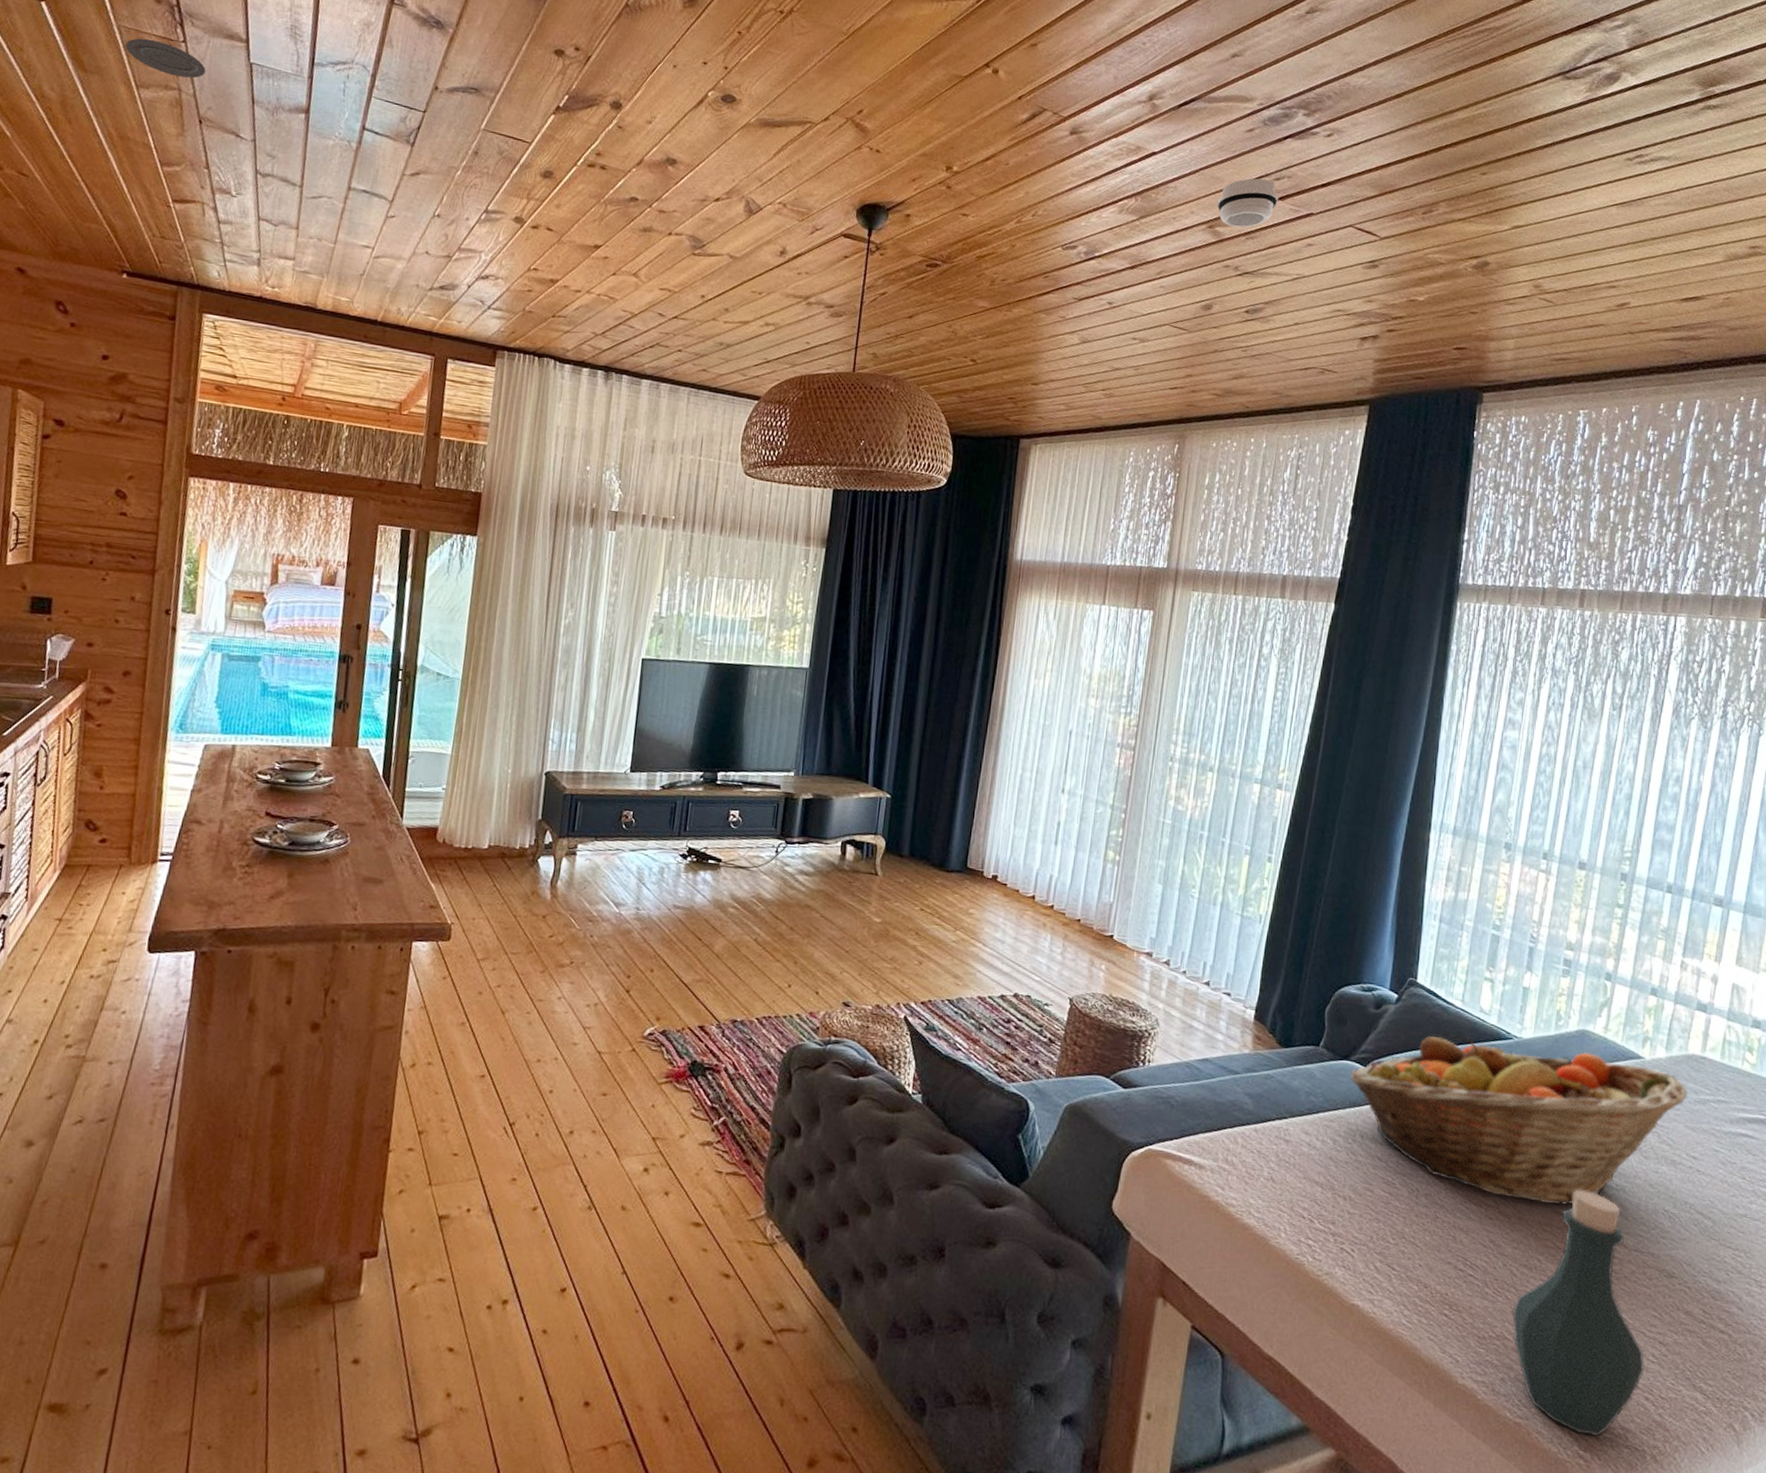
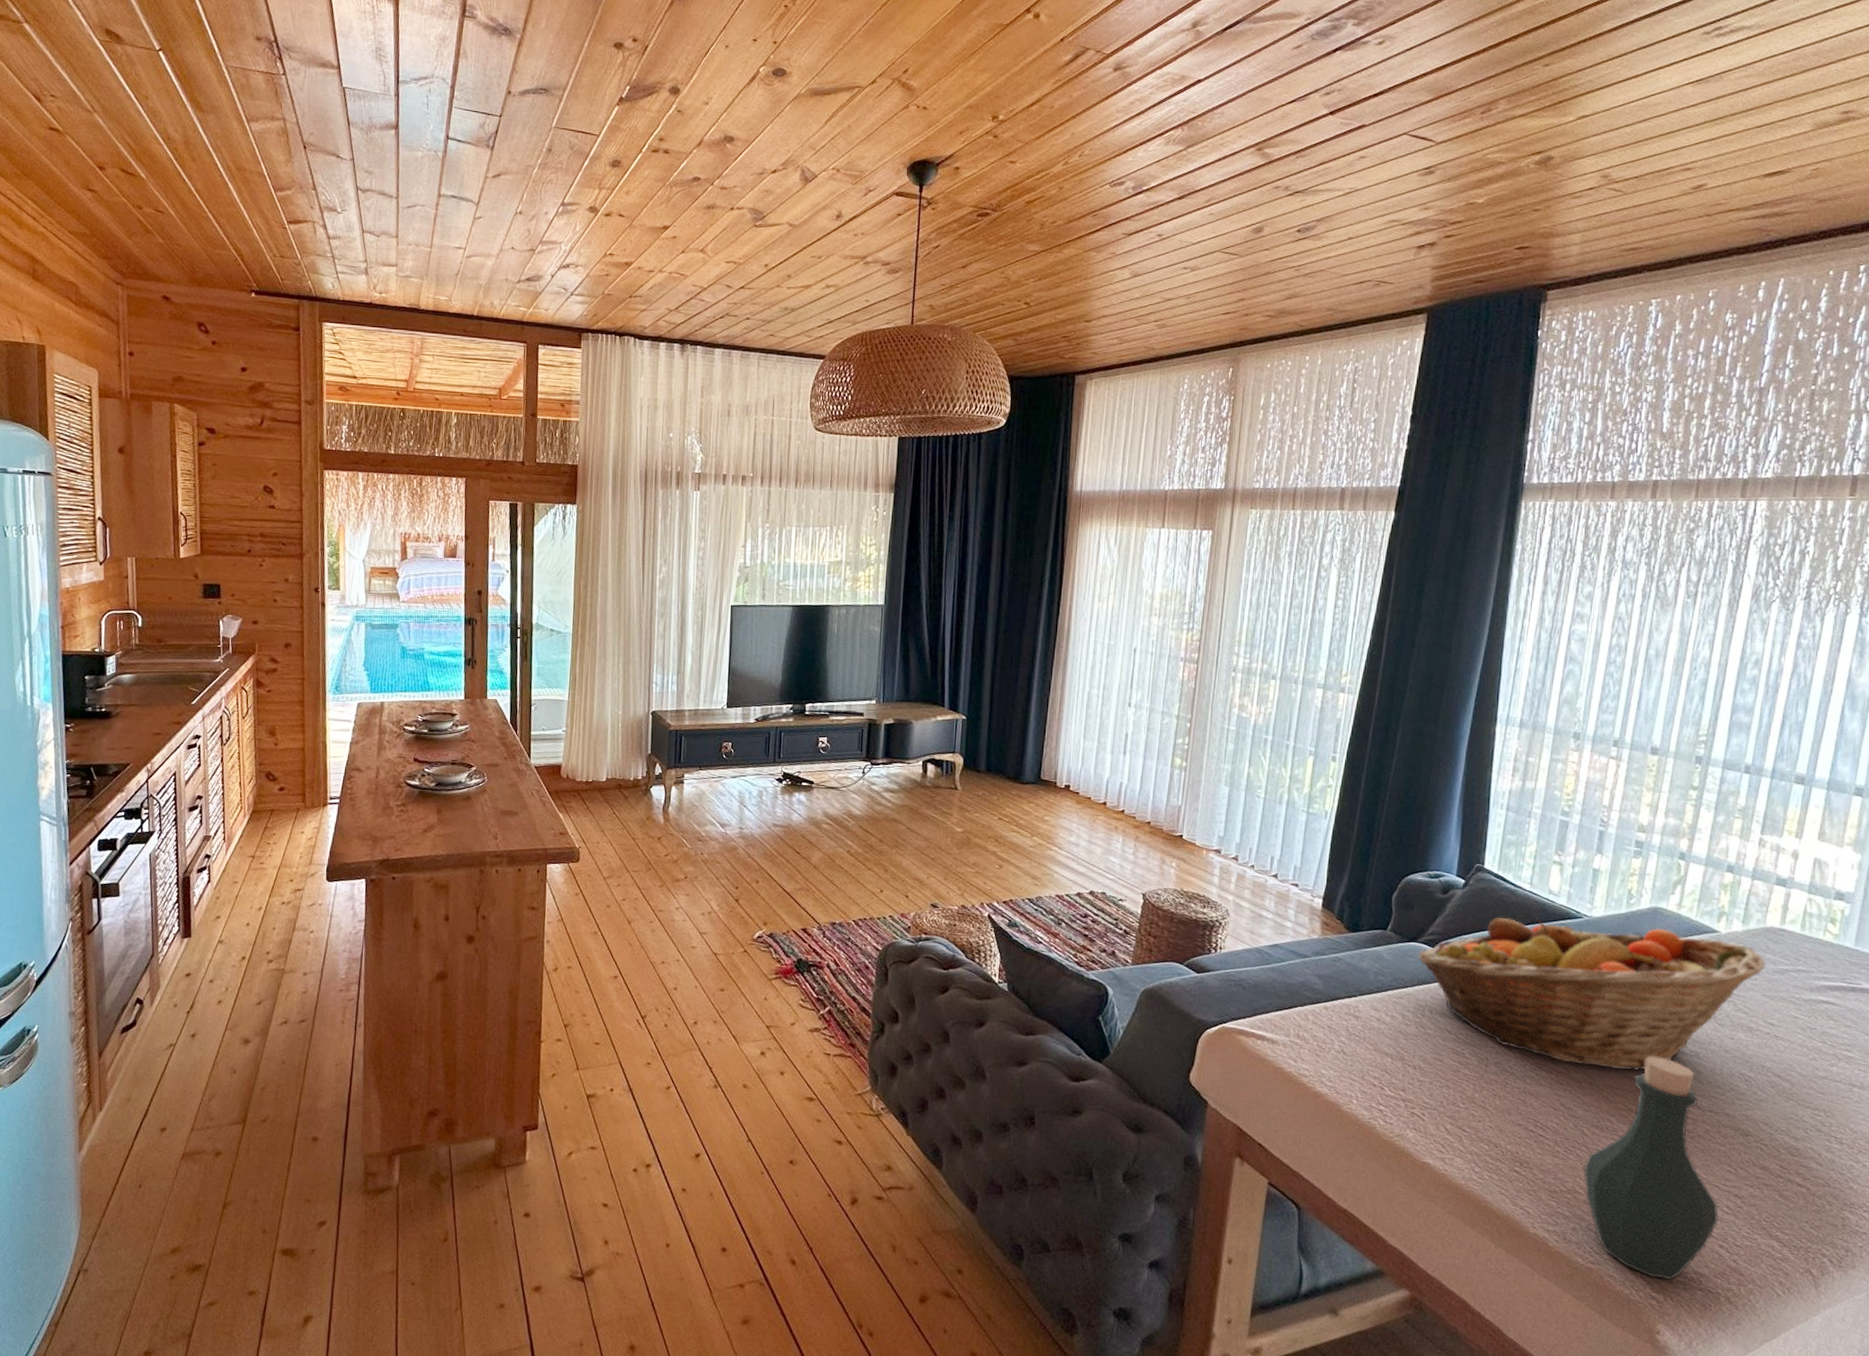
recessed light: present [125,38,206,79] -> none [233,75,305,108]
smoke detector: present [1217,178,1278,228] -> none [1265,94,1329,147]

